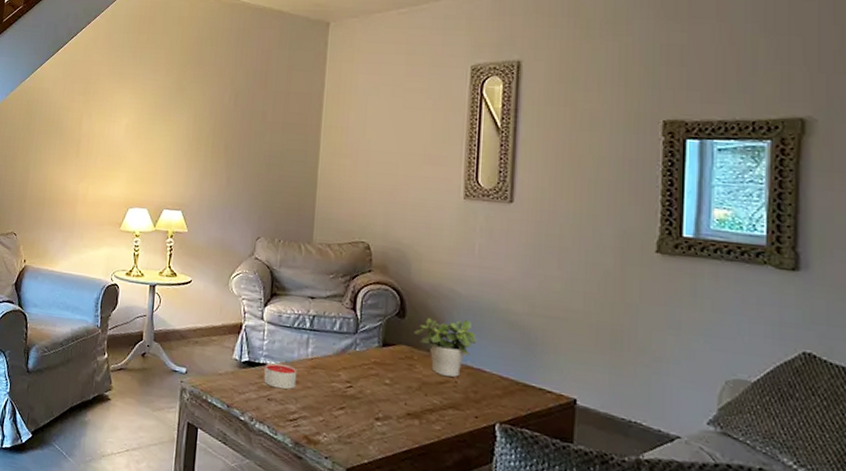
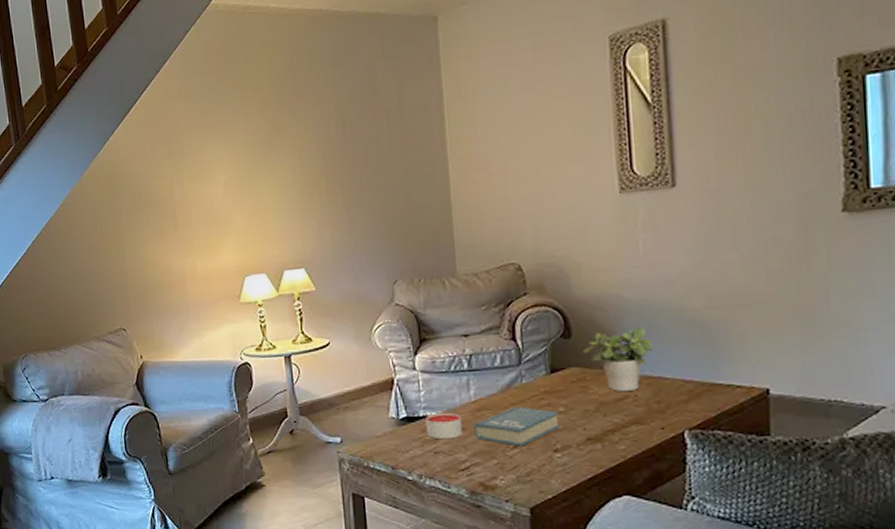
book: none [306,370,385,409] -> present [474,406,560,447]

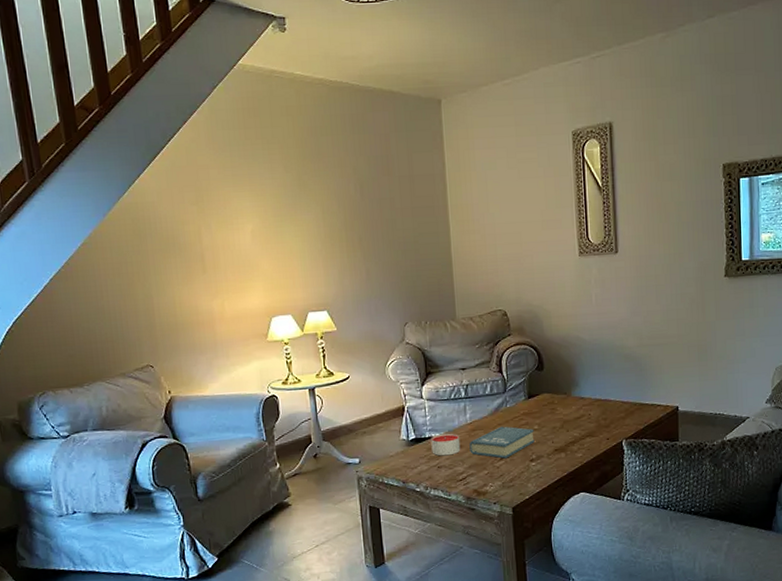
potted plant: present [583,327,653,391] -> none [552,361,602,412]

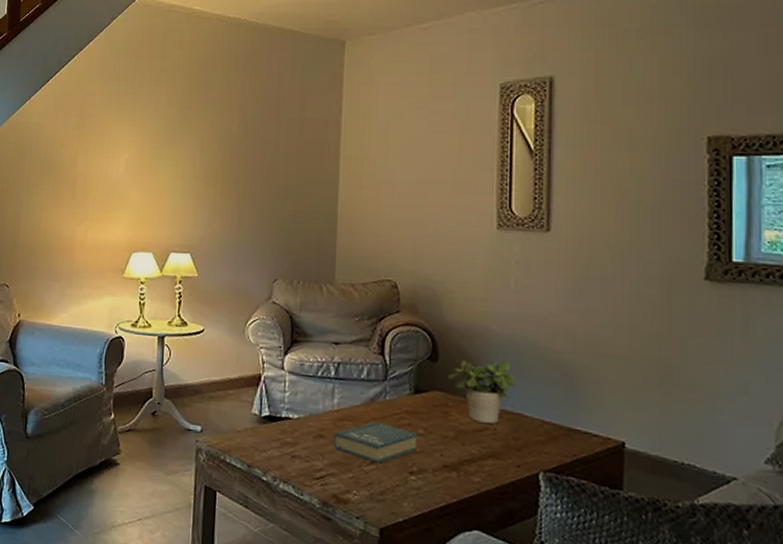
candle: present [431,433,461,456] -> none [286,416,323,445]
potted plant: none [552,361,602,412] -> present [448,360,516,424]

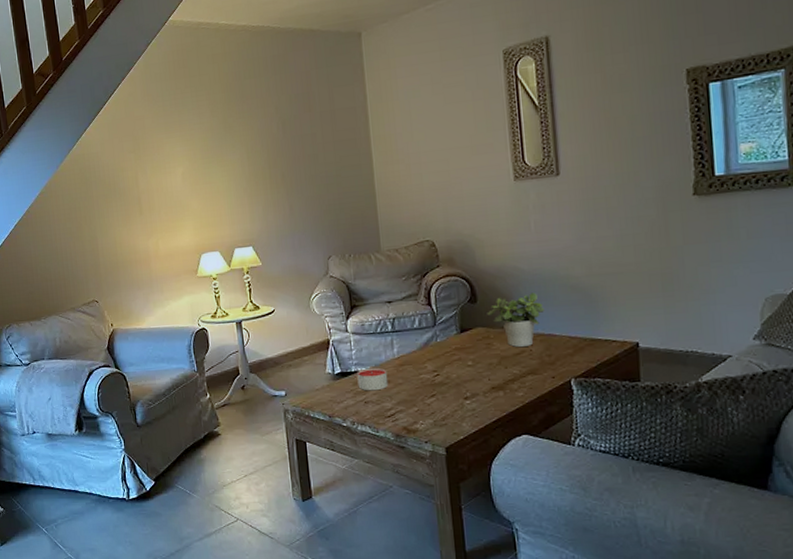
candle: none [286,416,323,445] -> present [357,367,389,391]
book: present [333,421,418,464] -> none [397,361,469,396]

